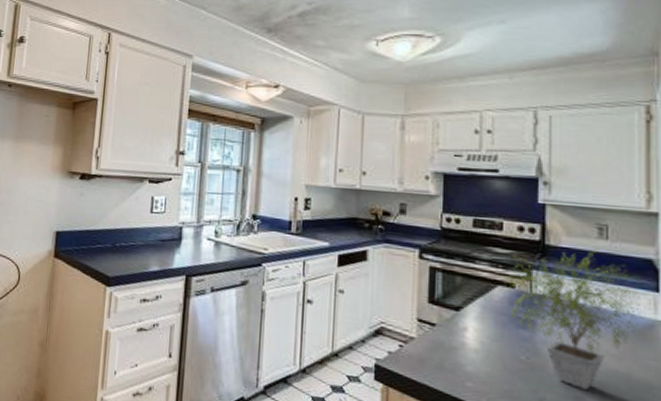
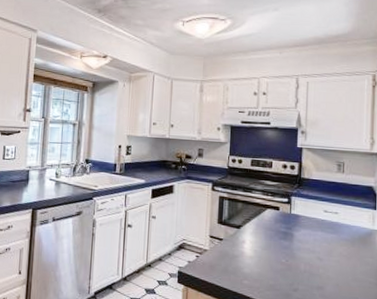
potted plant: present [504,247,646,391] -> none [272,178,367,282]

